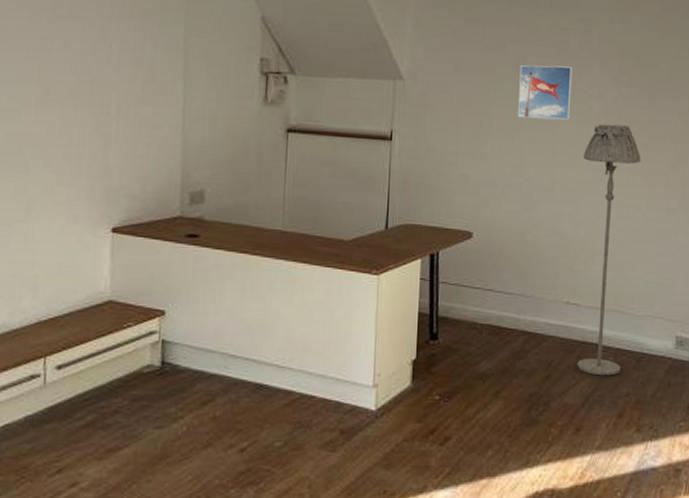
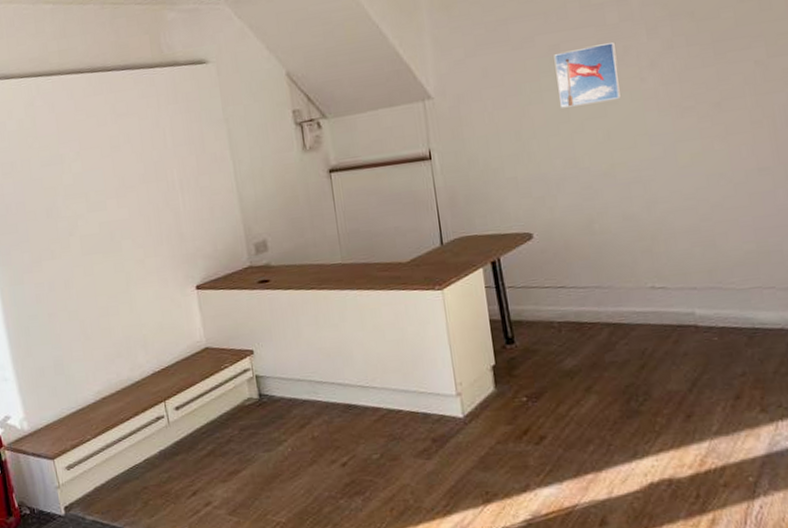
floor lamp: present [577,124,641,376] -> none [643,89,731,359]

